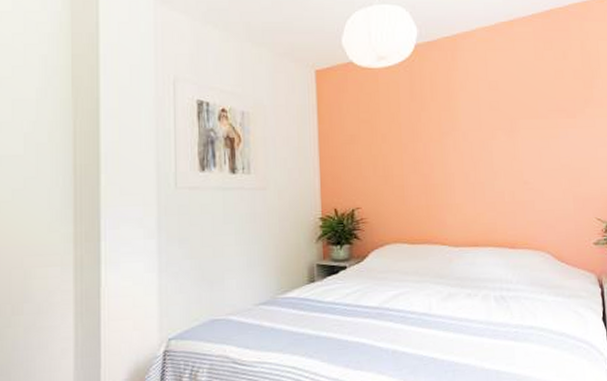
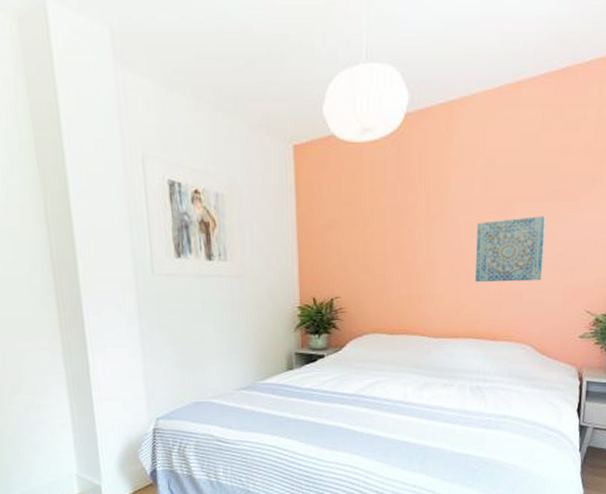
wall art: none [487,132,552,193] -> present [476,216,546,283]

